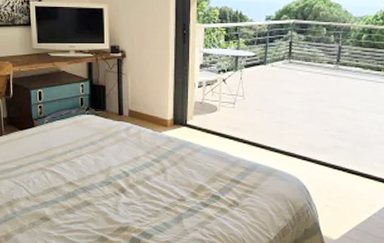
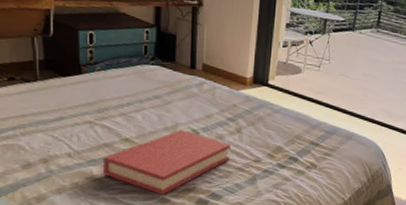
hardback book: none [52,172,157,233] -> present [102,130,231,195]

